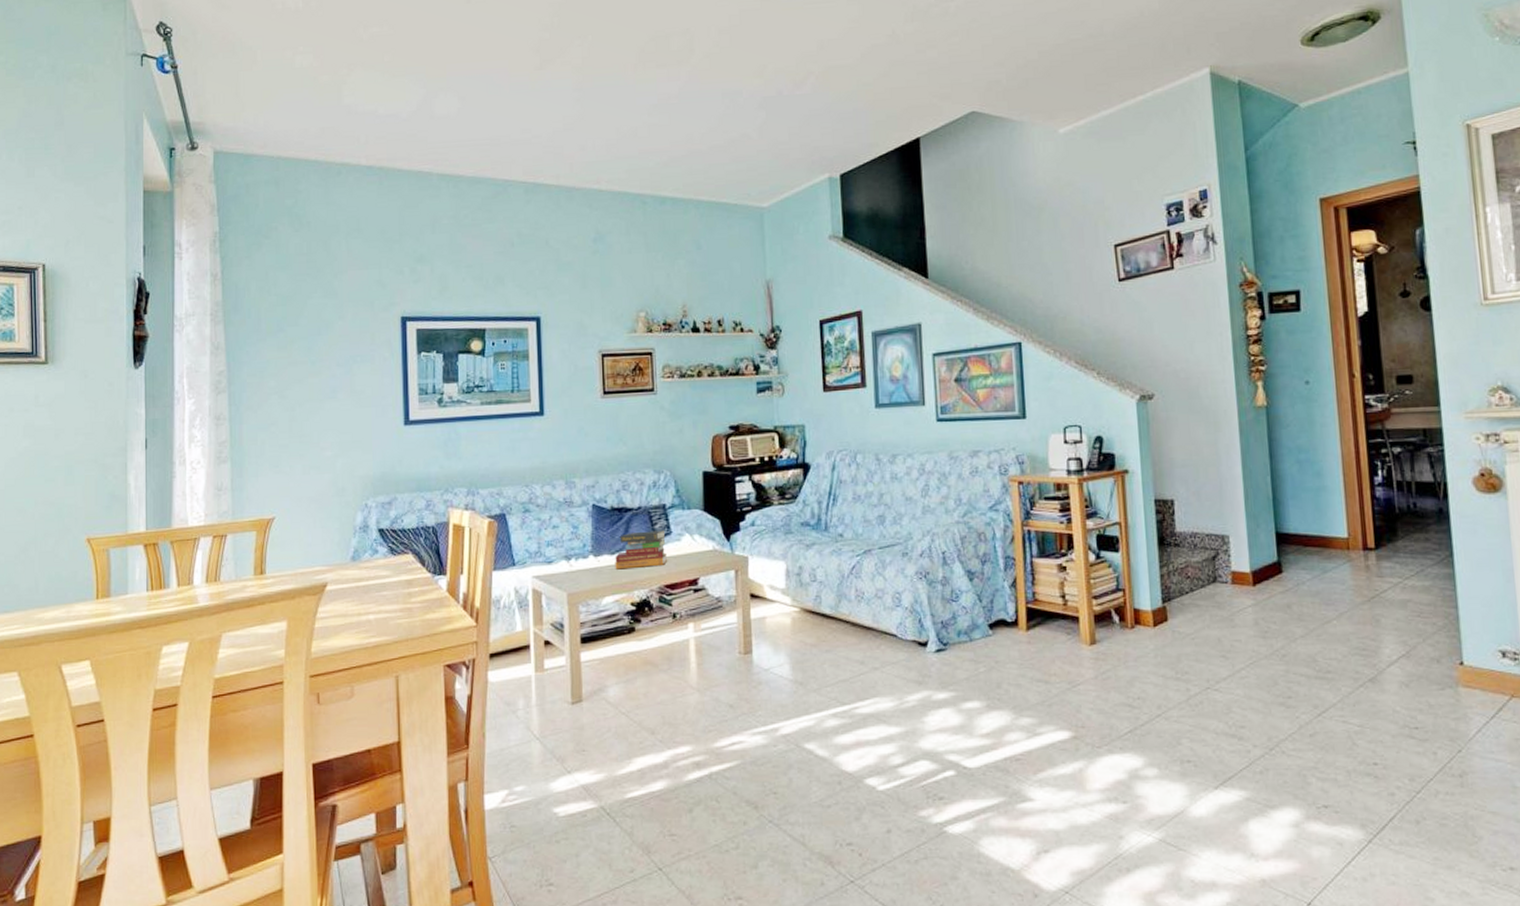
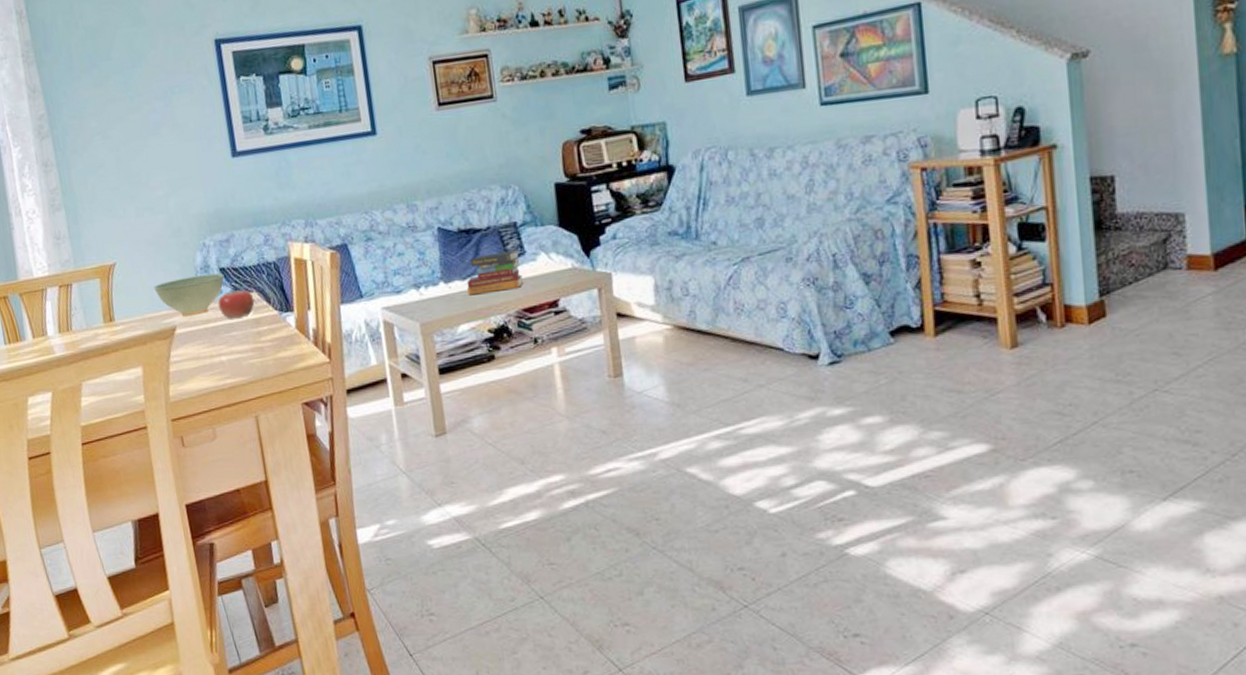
bowl: none [310,534,382,574] -> present [154,273,225,317]
fruit: none [372,547,409,580] -> present [217,286,255,321]

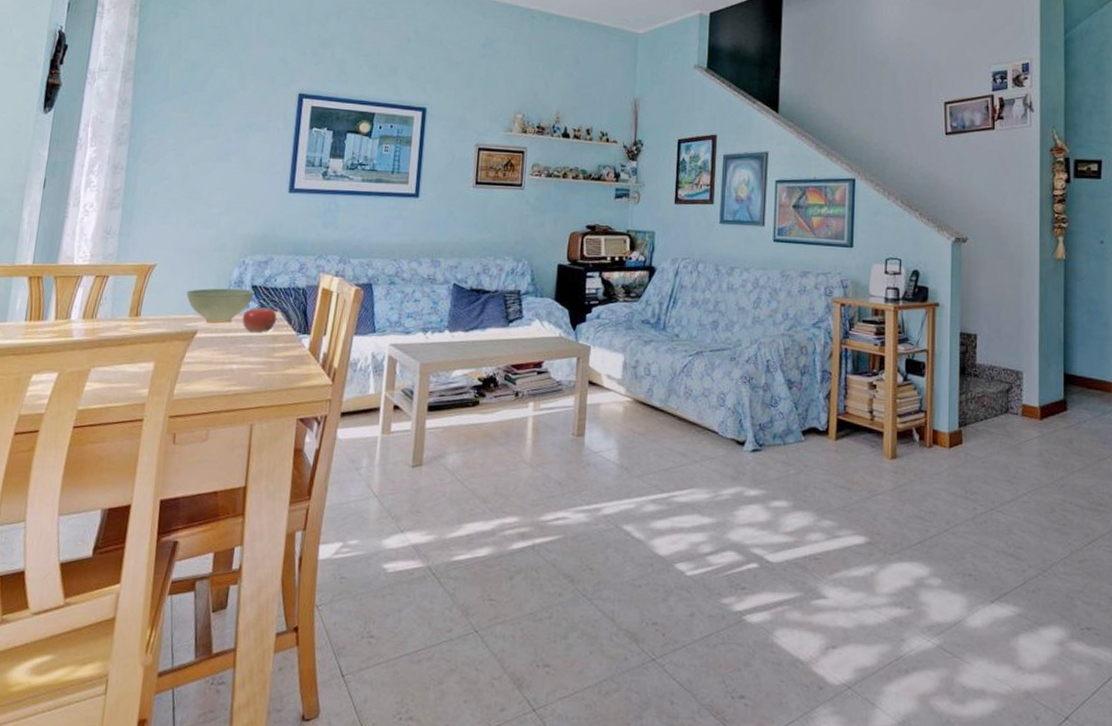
books: present [466,250,523,296] -> none [467,313,517,347]

